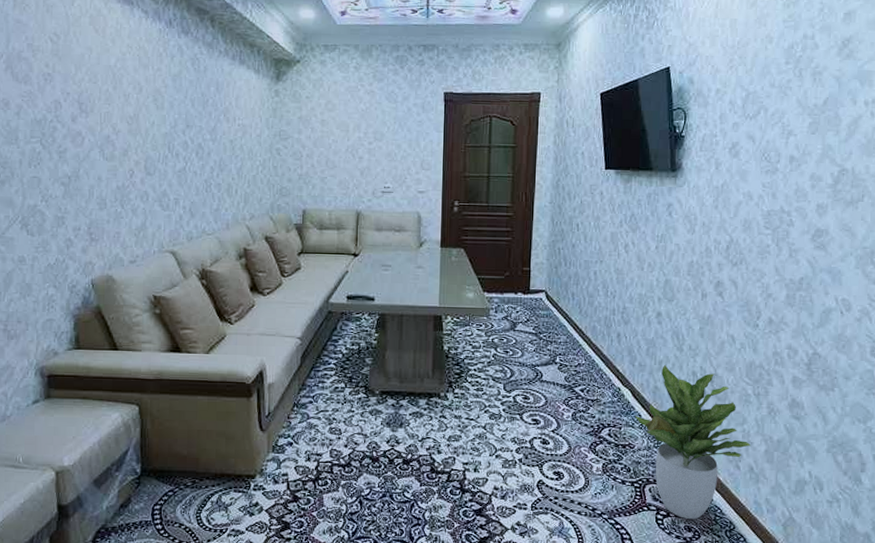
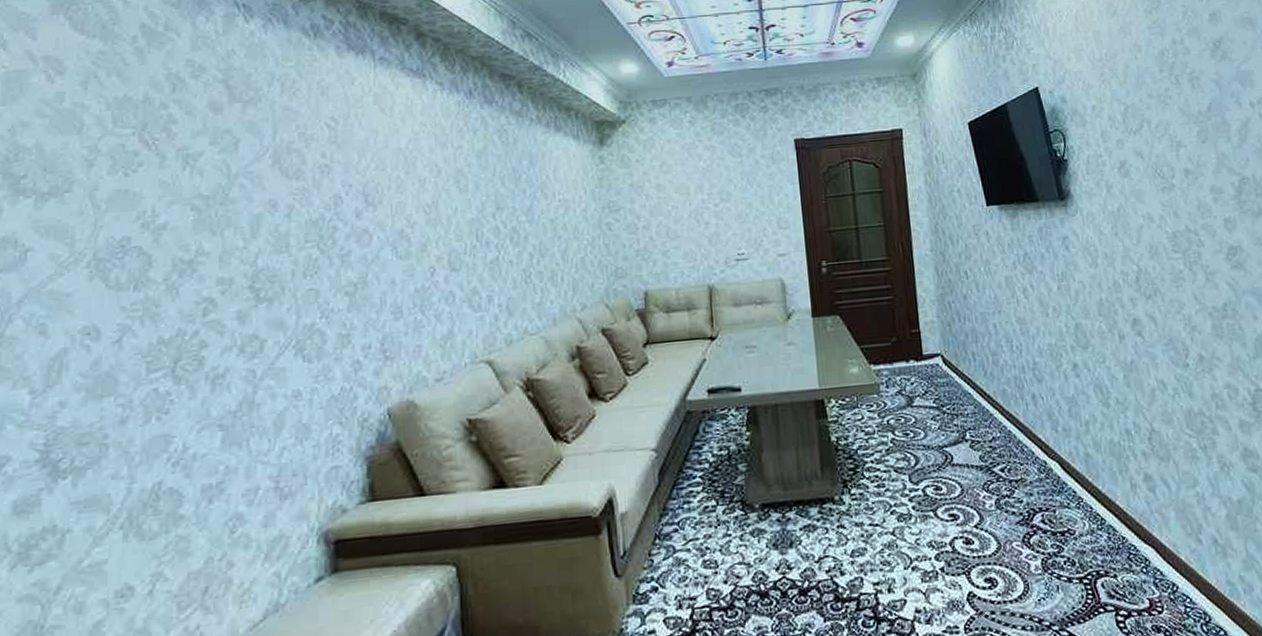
potted plant: present [634,364,751,520] -> none [1068,425,1209,617]

